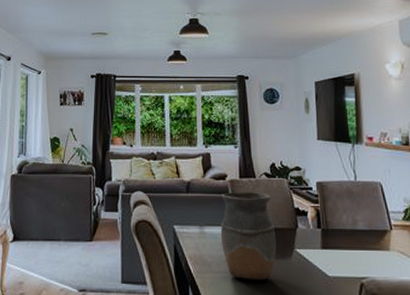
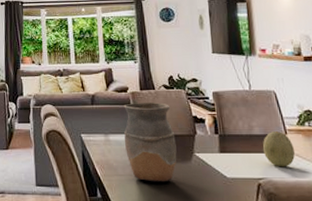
fruit: none [367,227,399,266] -> present [263,131,295,167]

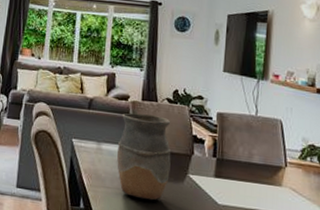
fruit: present [263,131,295,167] -> none [260,162,292,201]

